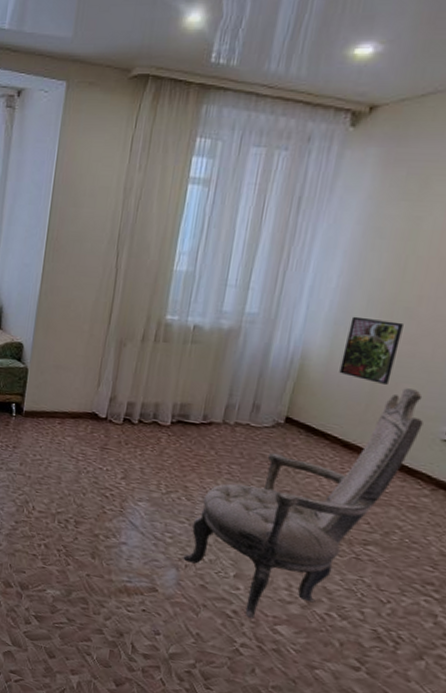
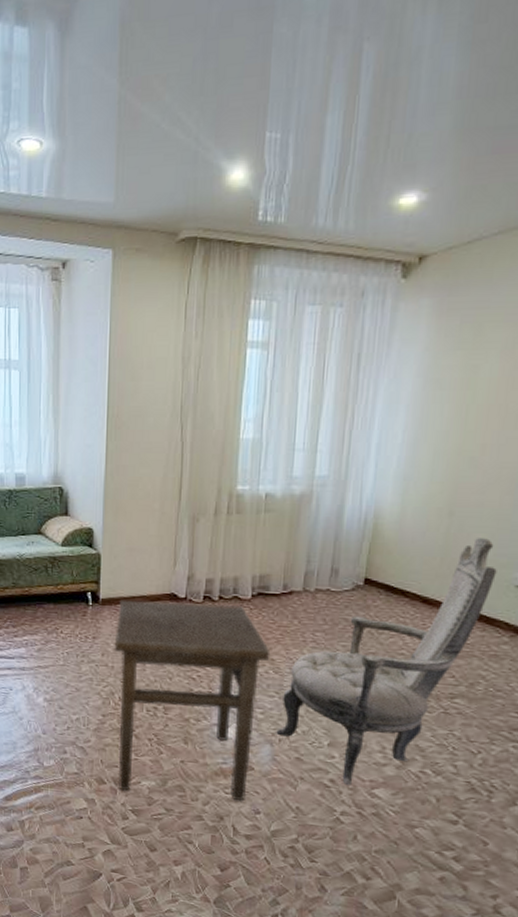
side table: none [24,414,185,621] -> present [114,600,271,801]
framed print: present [339,316,403,386] -> none [412,470,470,537]

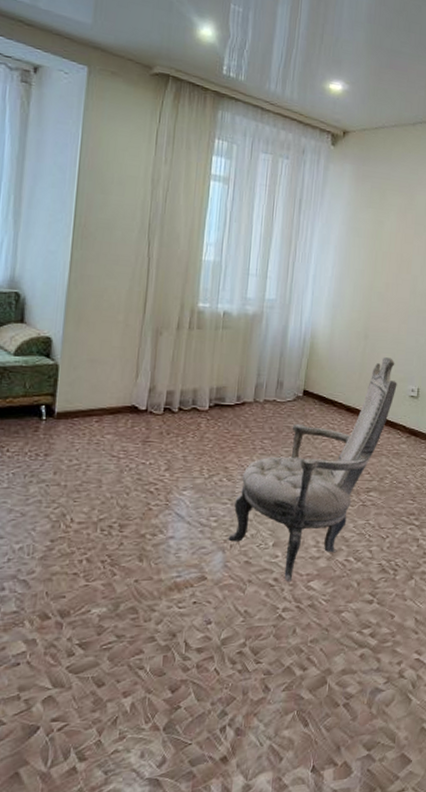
side table: present [114,600,271,801] -> none [65,413,225,623]

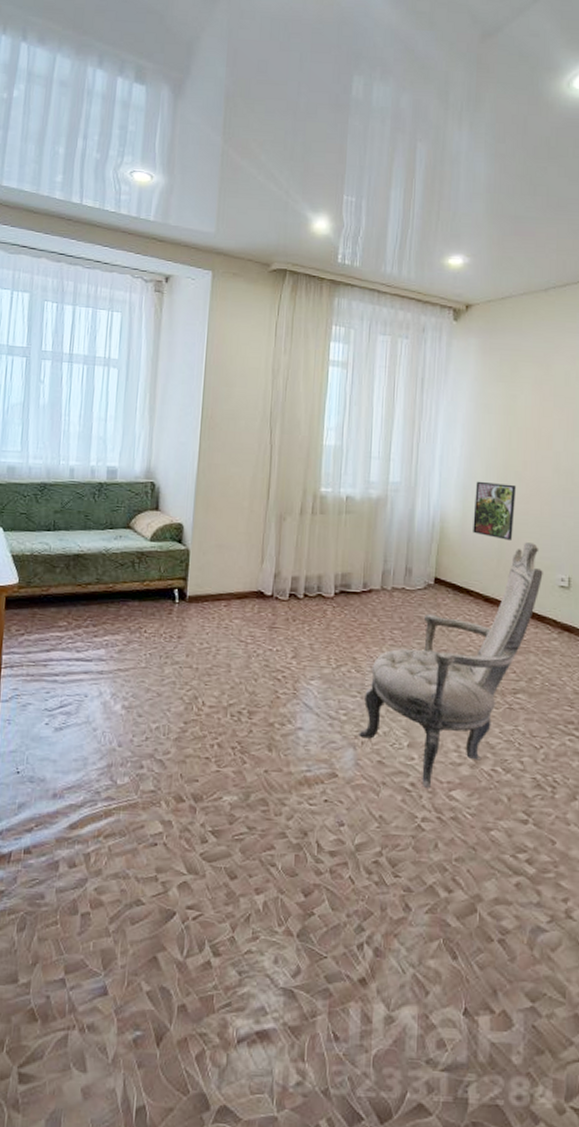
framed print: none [339,300,378,356] -> present [473,481,516,541]

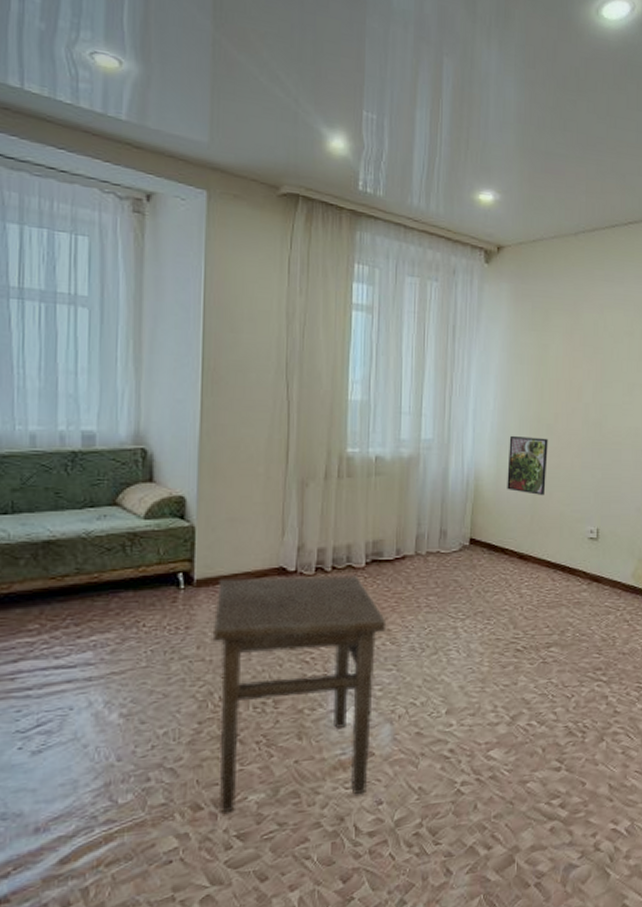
side table: none [198,597,353,813] -> present [212,574,387,814]
armchair: present [359,542,543,788] -> none [395,496,574,752]

